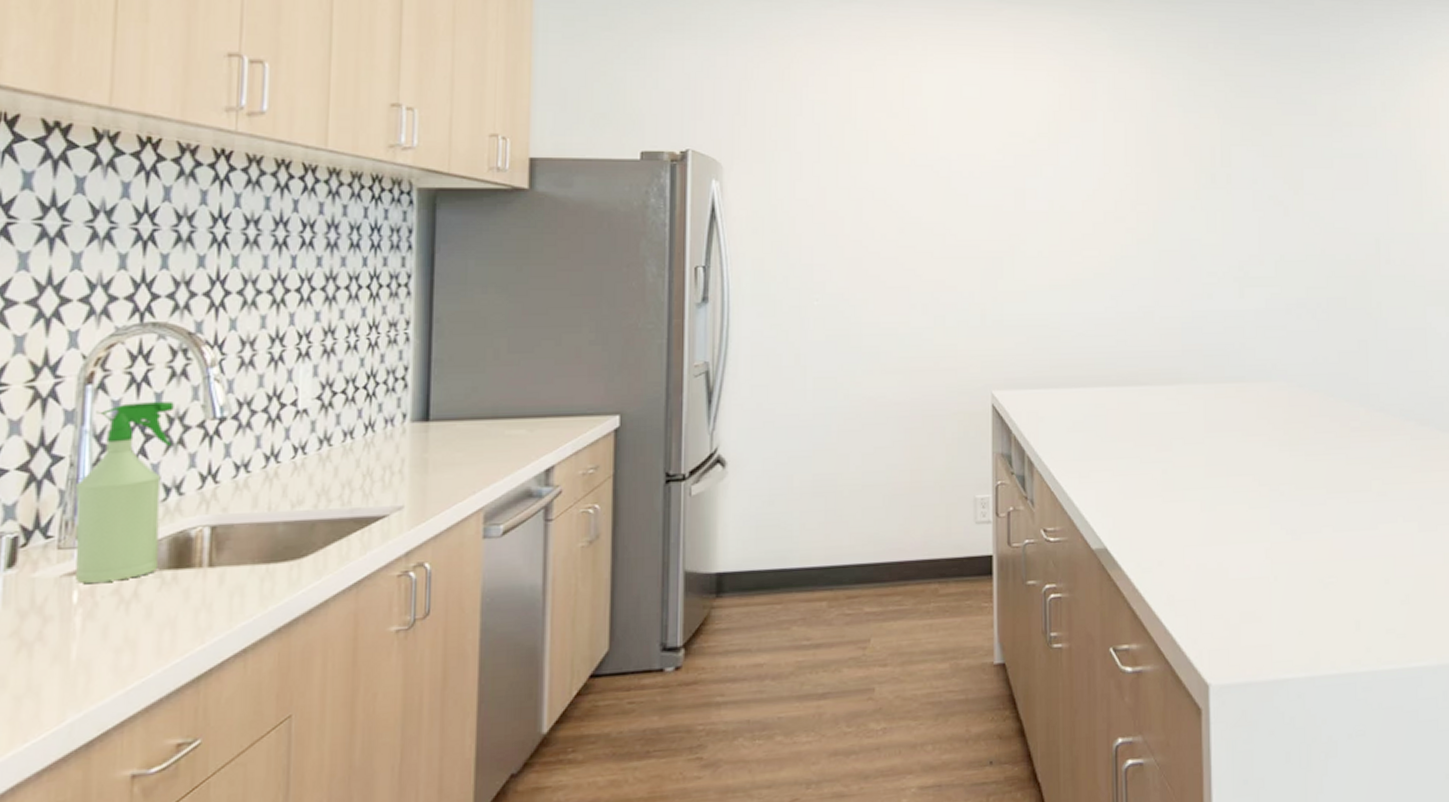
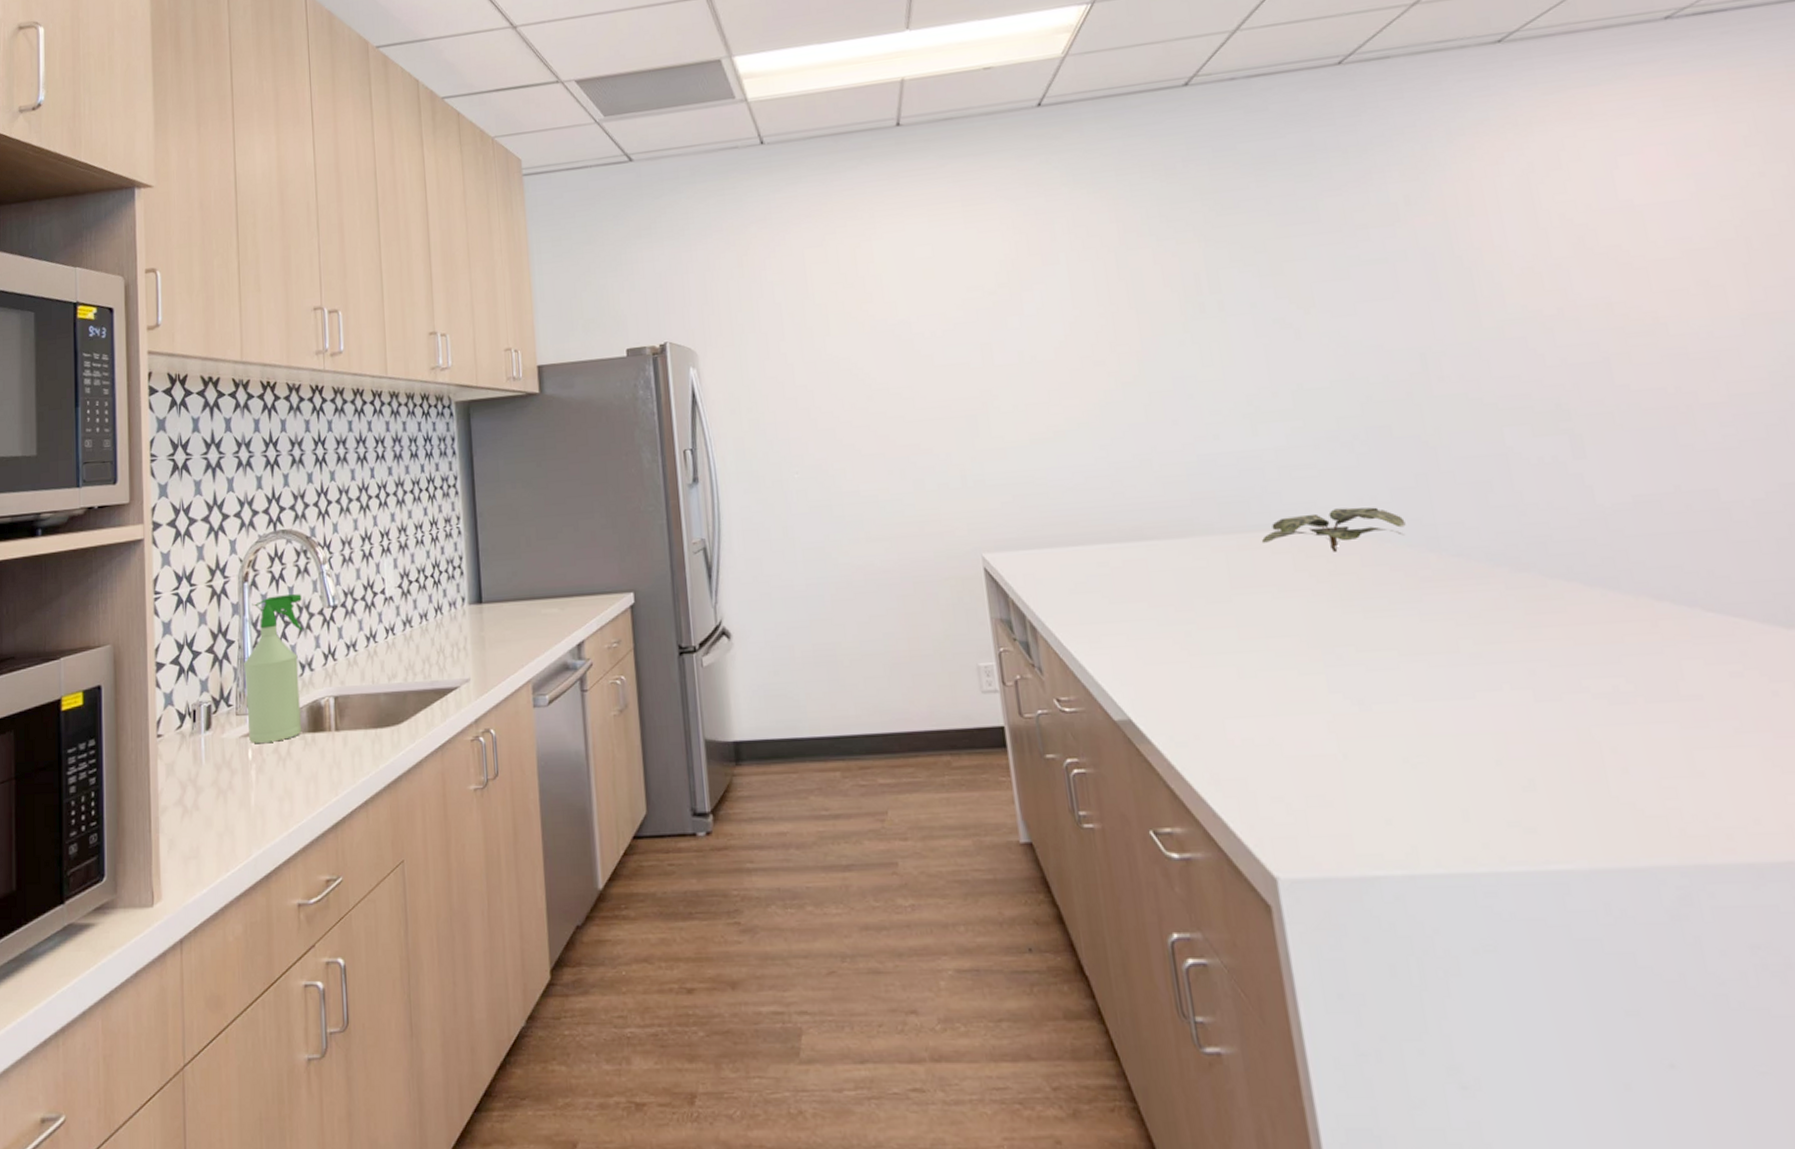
plant: none [1234,365,1346,403] -> present [1261,507,1406,552]

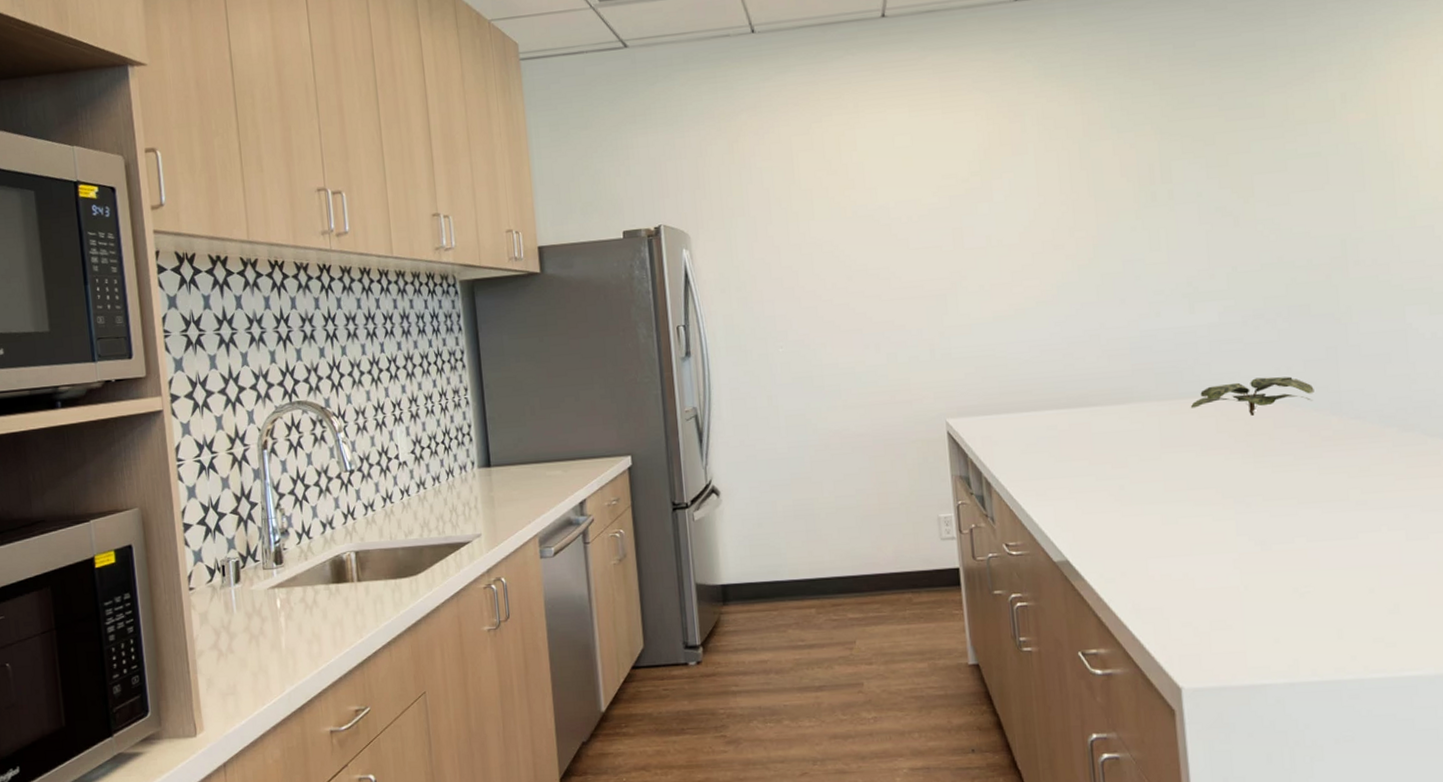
spray bottle: present [243,594,302,743] -> none [267,460,327,594]

